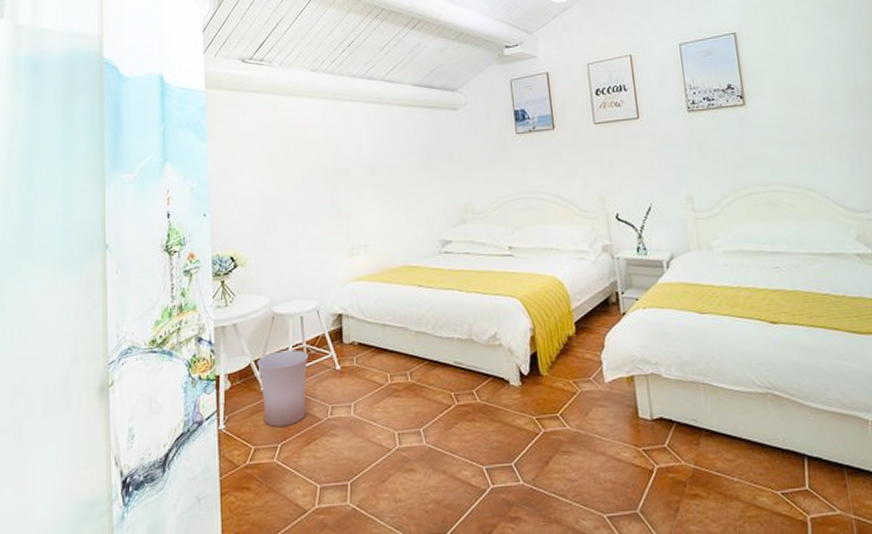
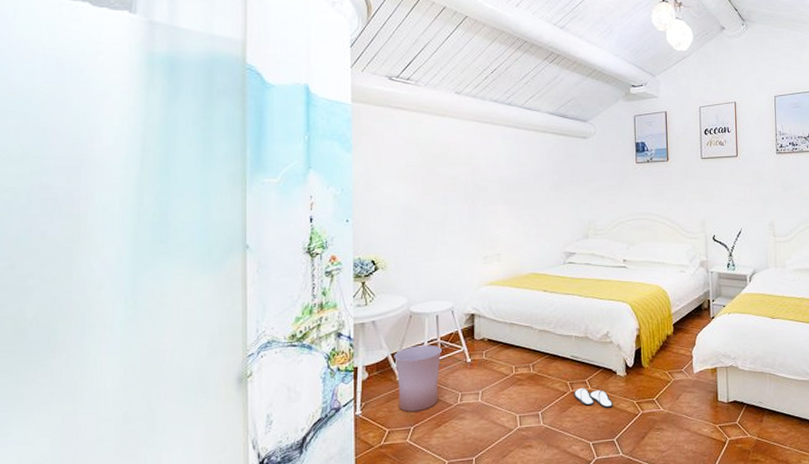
slippers: none [460,400,508,425] -> present [574,388,613,408]

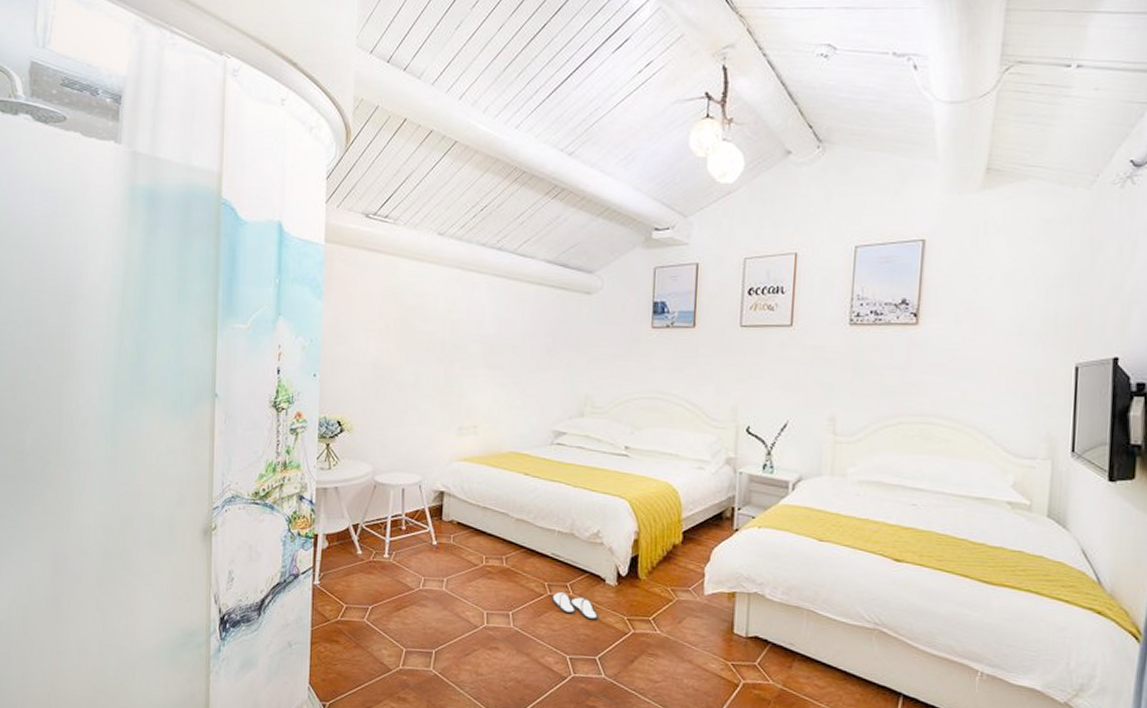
waste bin: present [394,345,442,412] -> none [355,519,406,591]

